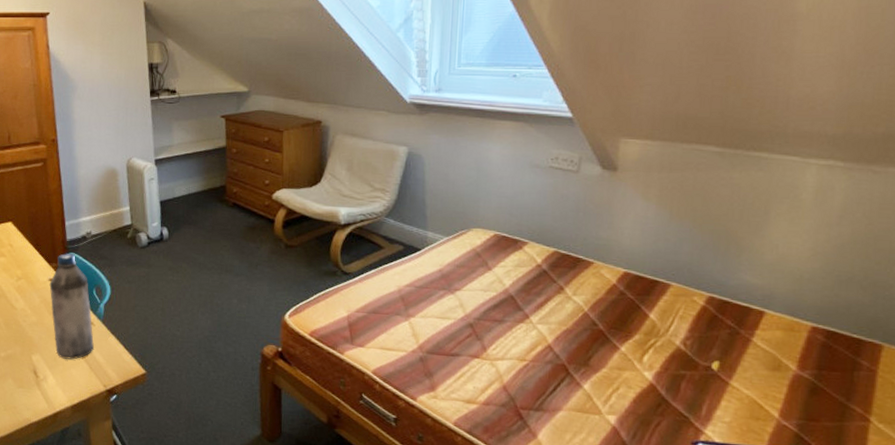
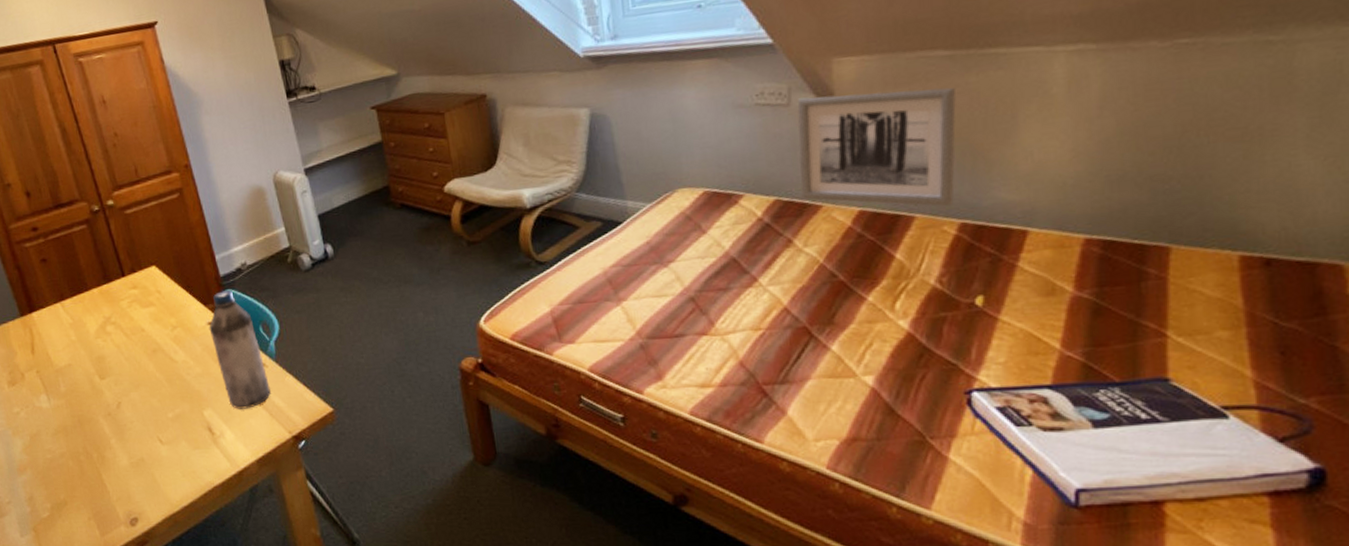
wall art: none [577,168,720,281] -> present [797,87,956,207]

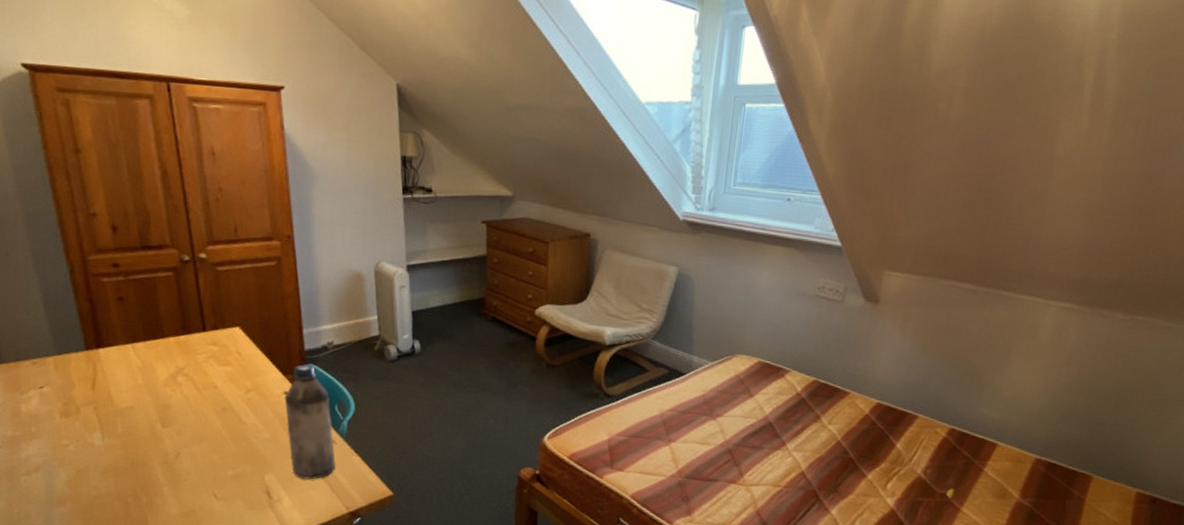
wall art: present [797,87,956,207] -> none [835,298,971,413]

